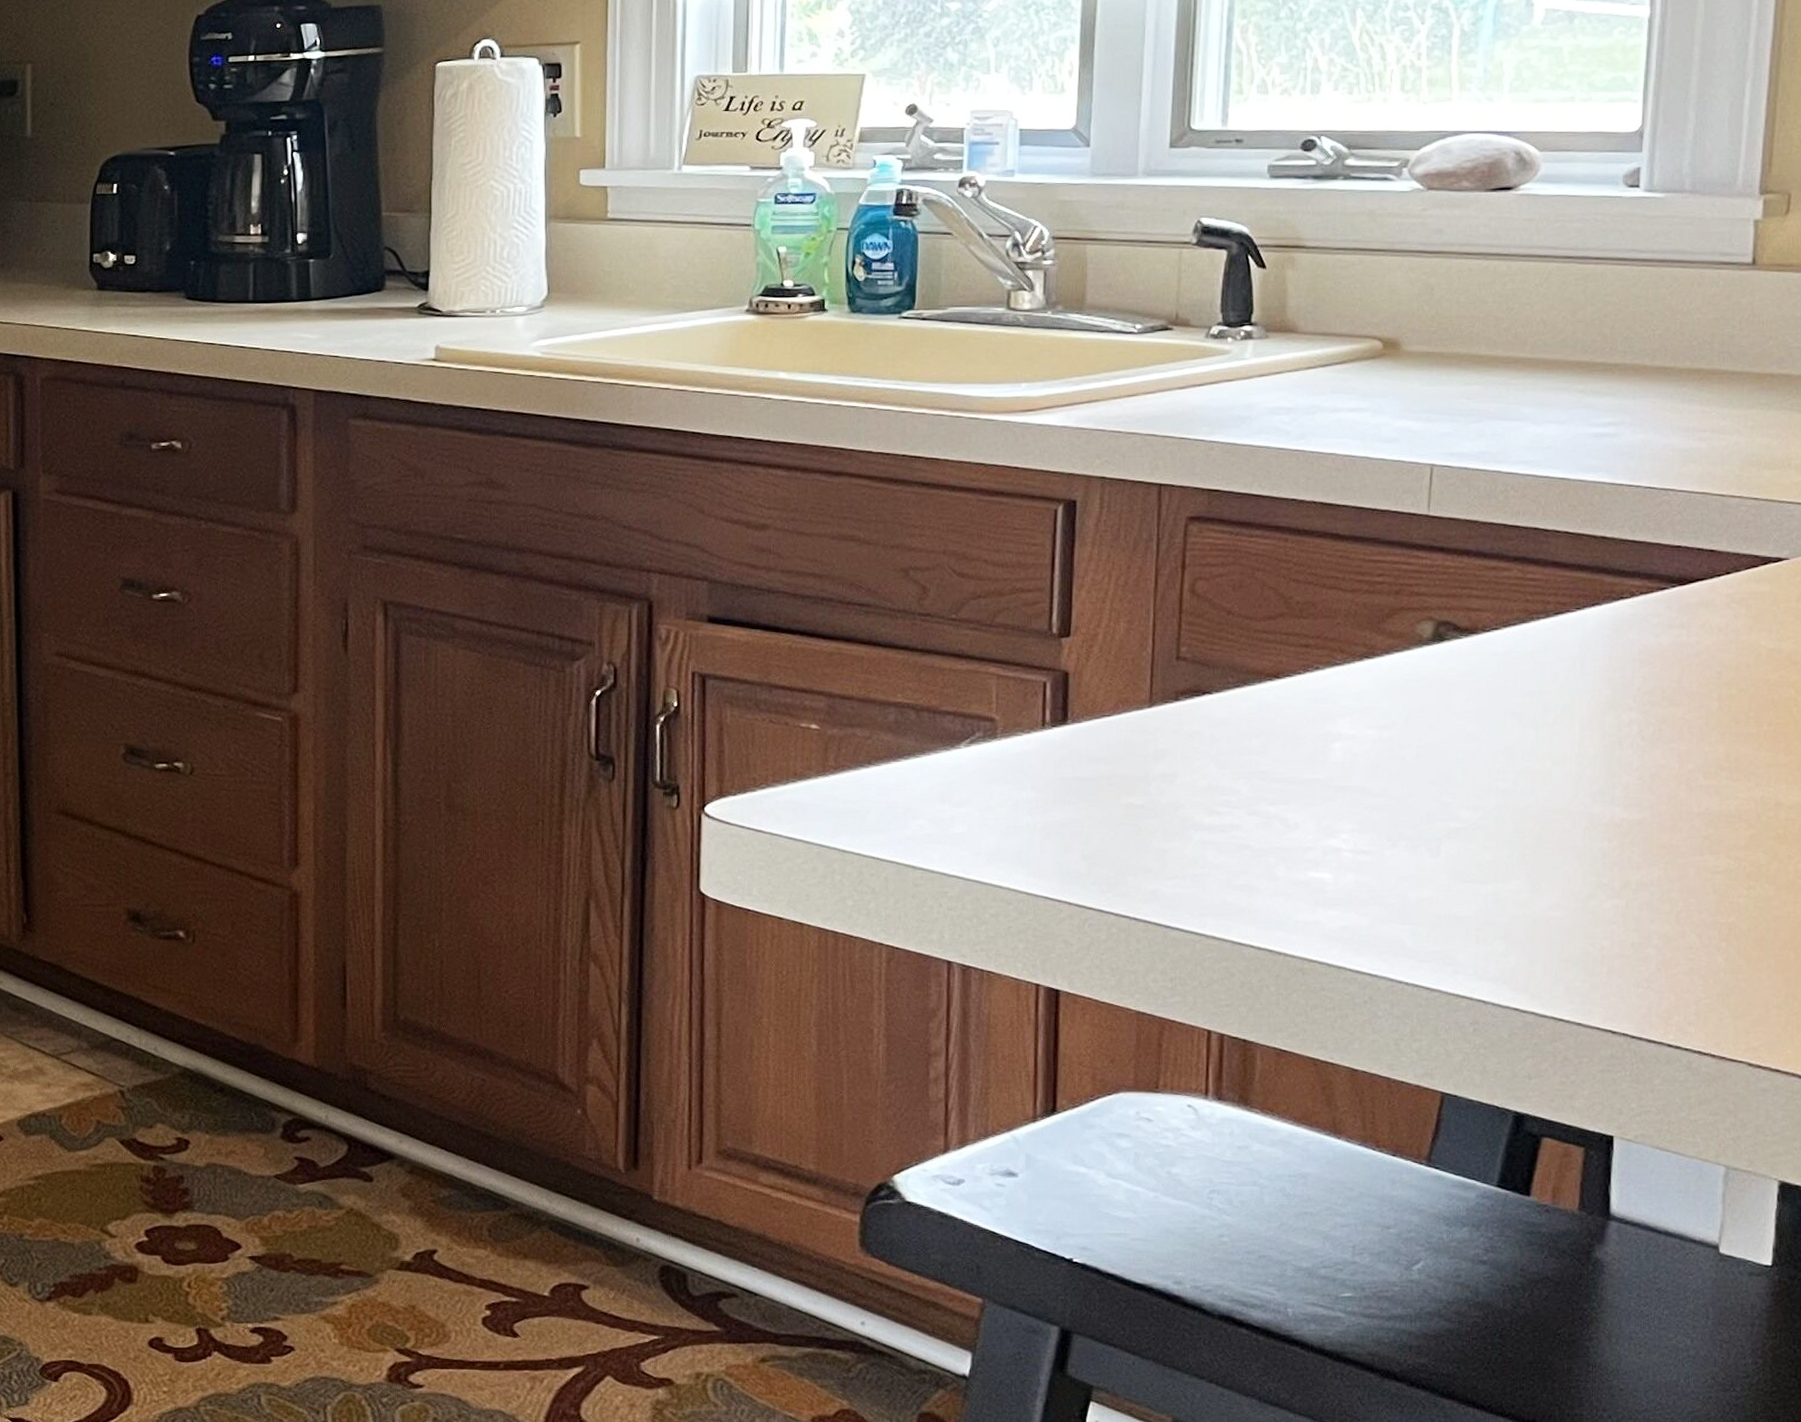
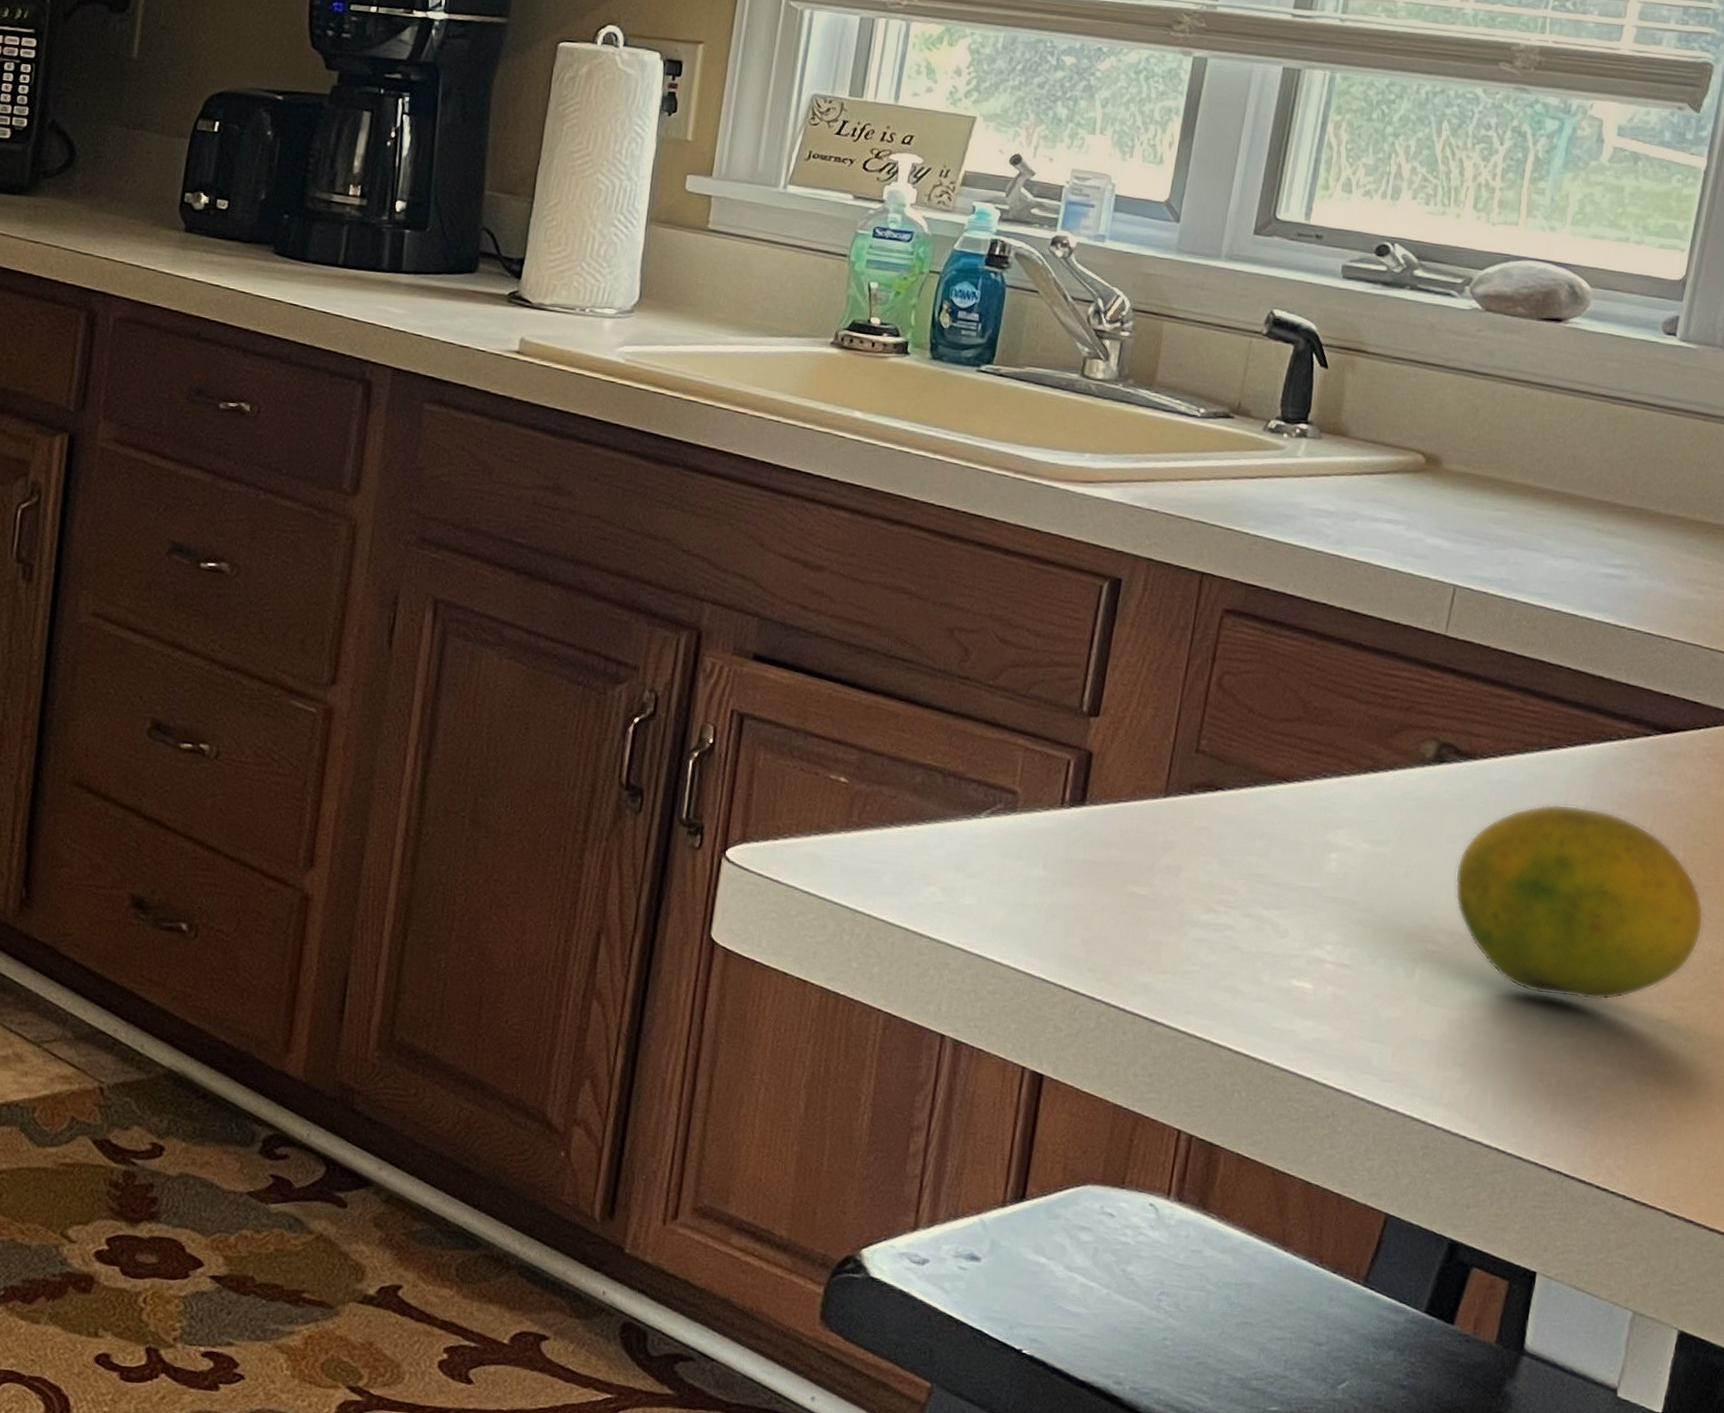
fruit: none [1471,668,1750,860] -> present [1454,803,1704,1001]

